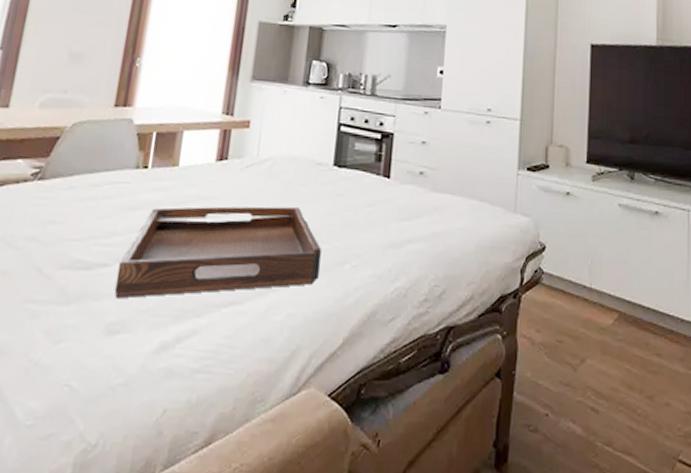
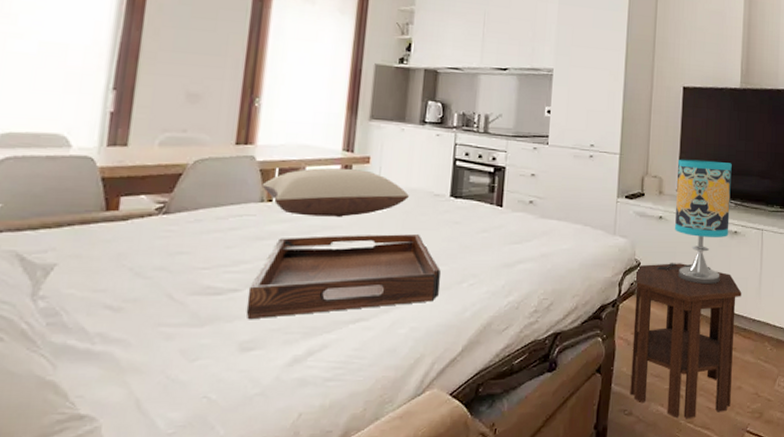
pillow: none [138,132,290,187] -> present [261,168,409,217]
side table: none [535,247,667,441] -> present [630,263,742,420]
table lamp: none [564,126,650,275] -> present [656,159,732,285]

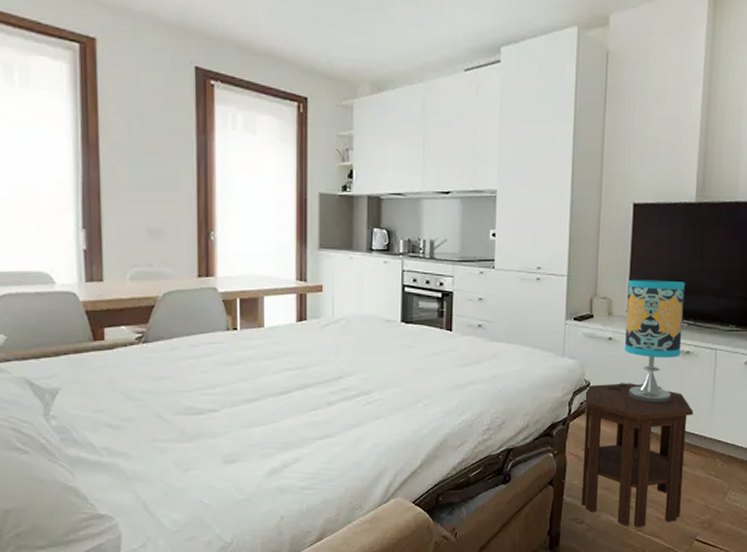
serving tray: present [246,234,441,320] -> none [225,358,397,436]
pillow: present [261,168,409,217] -> none [226,297,362,343]

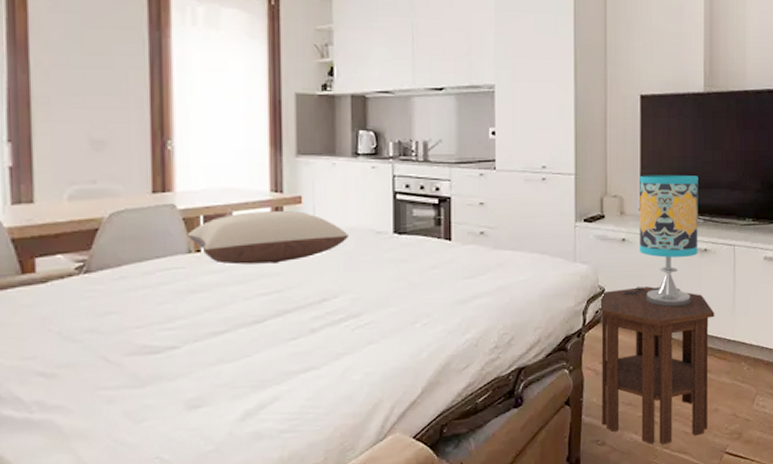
pillow: none [226,297,362,343] -> present [187,211,348,265]

